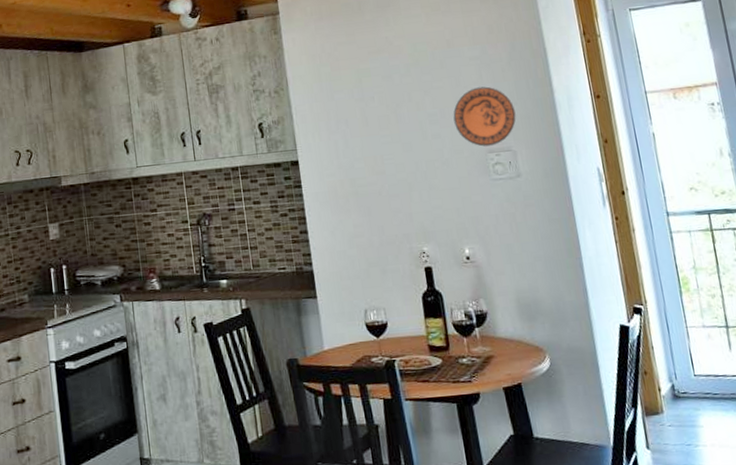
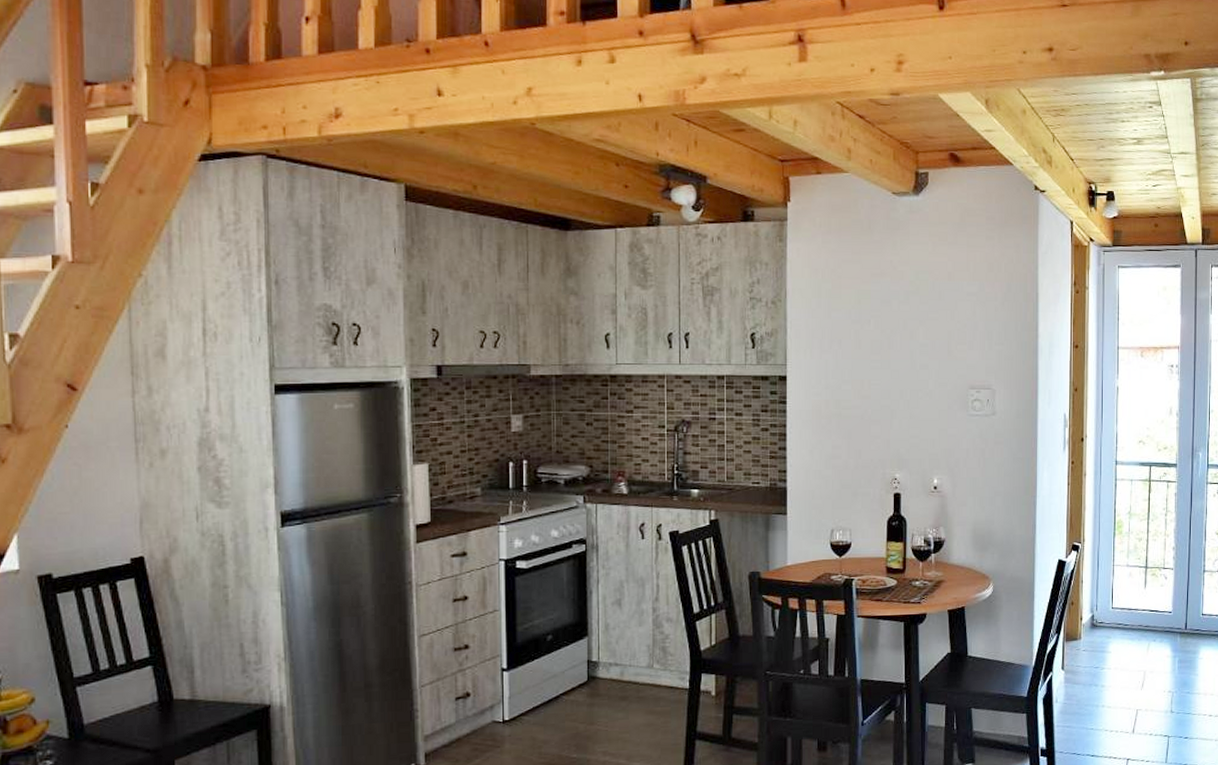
decorative plate: present [453,86,516,147] -> none [943,323,1000,382]

